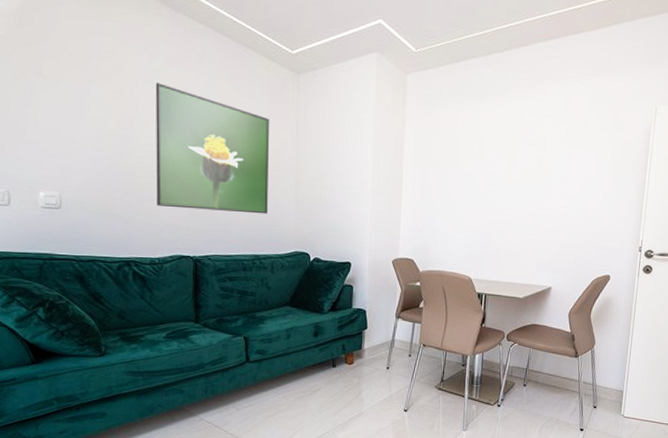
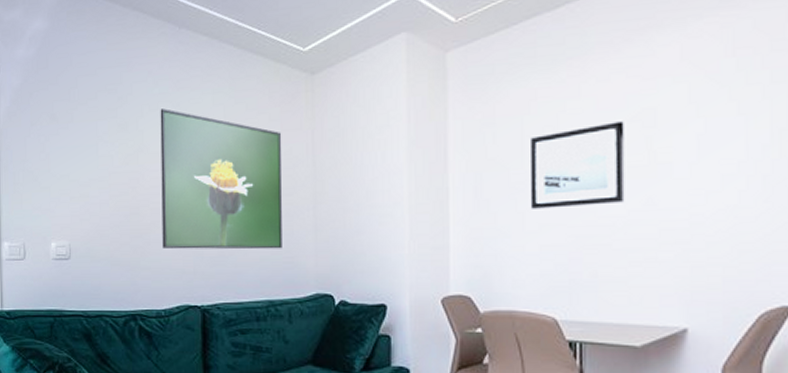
wall art: none [459,144,525,201] -> present [530,121,625,209]

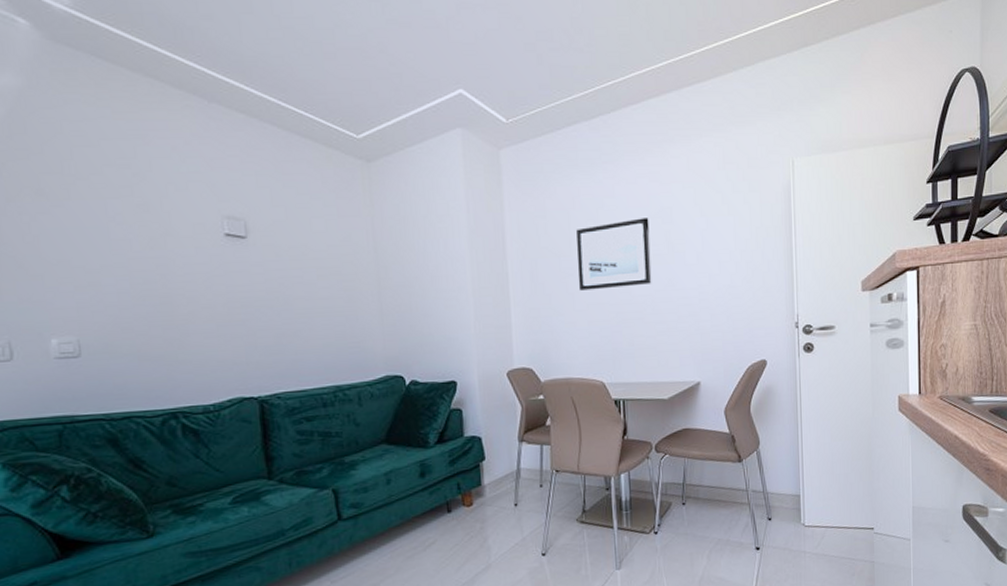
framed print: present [160,108,282,250] -> none [190,189,347,340]

